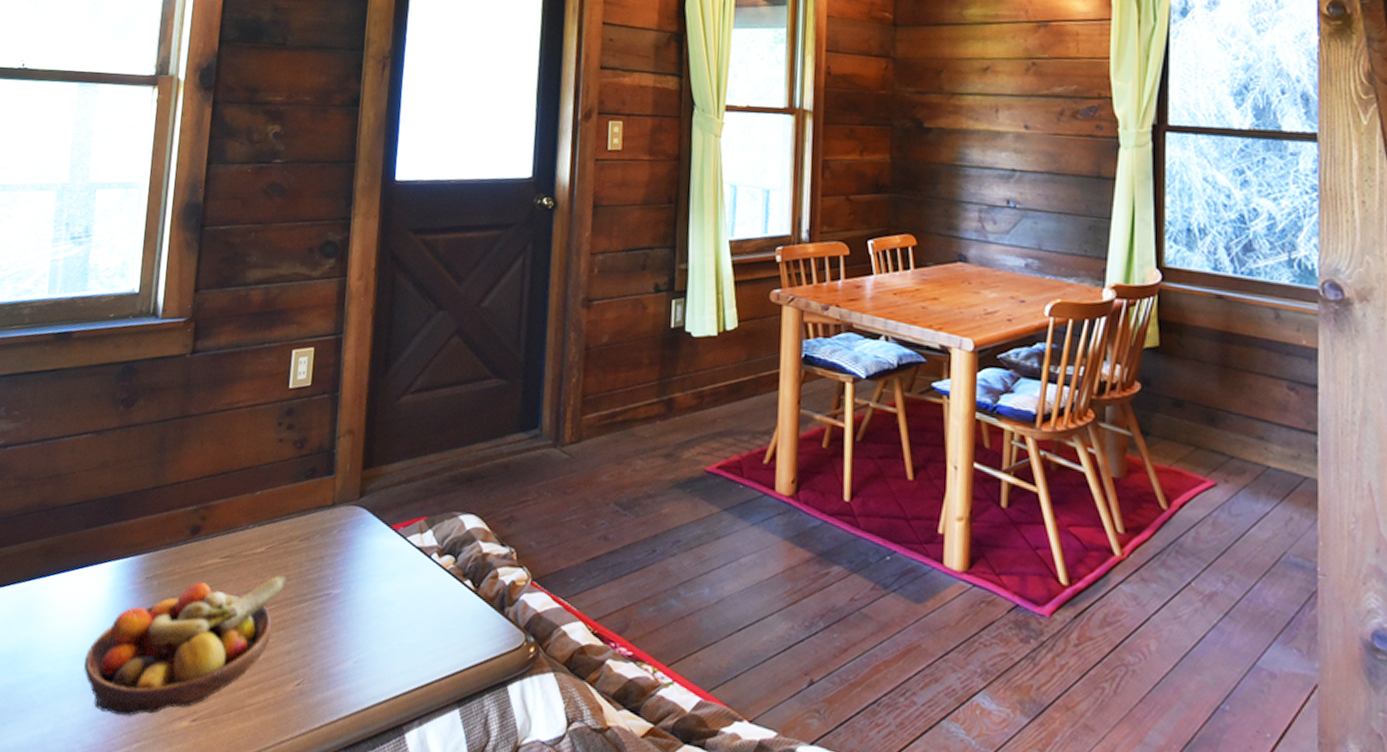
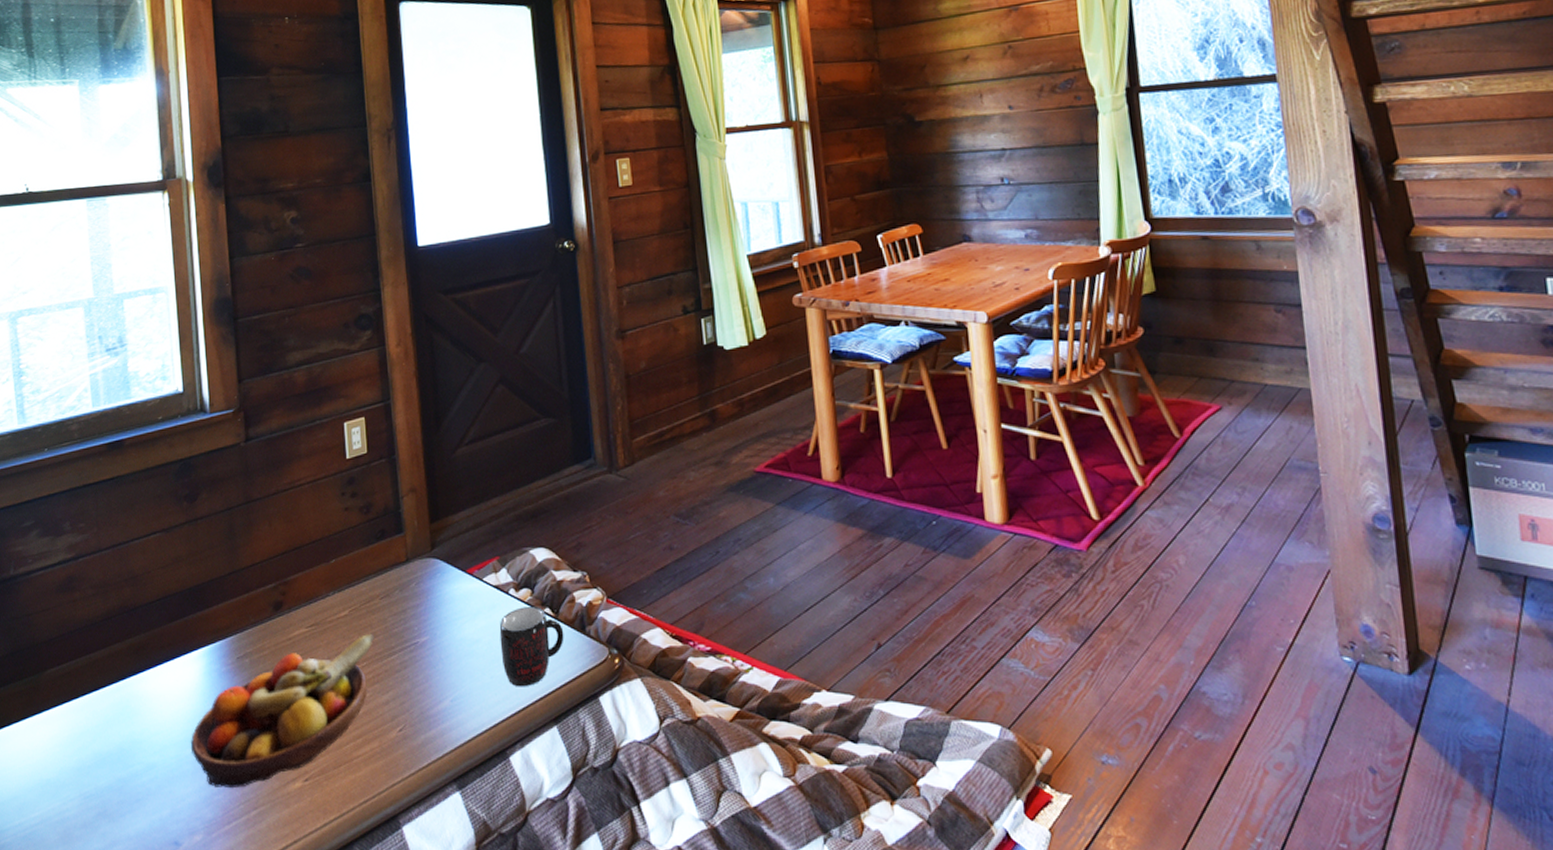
mug: none [413,574,482,662] -> present [499,607,564,687]

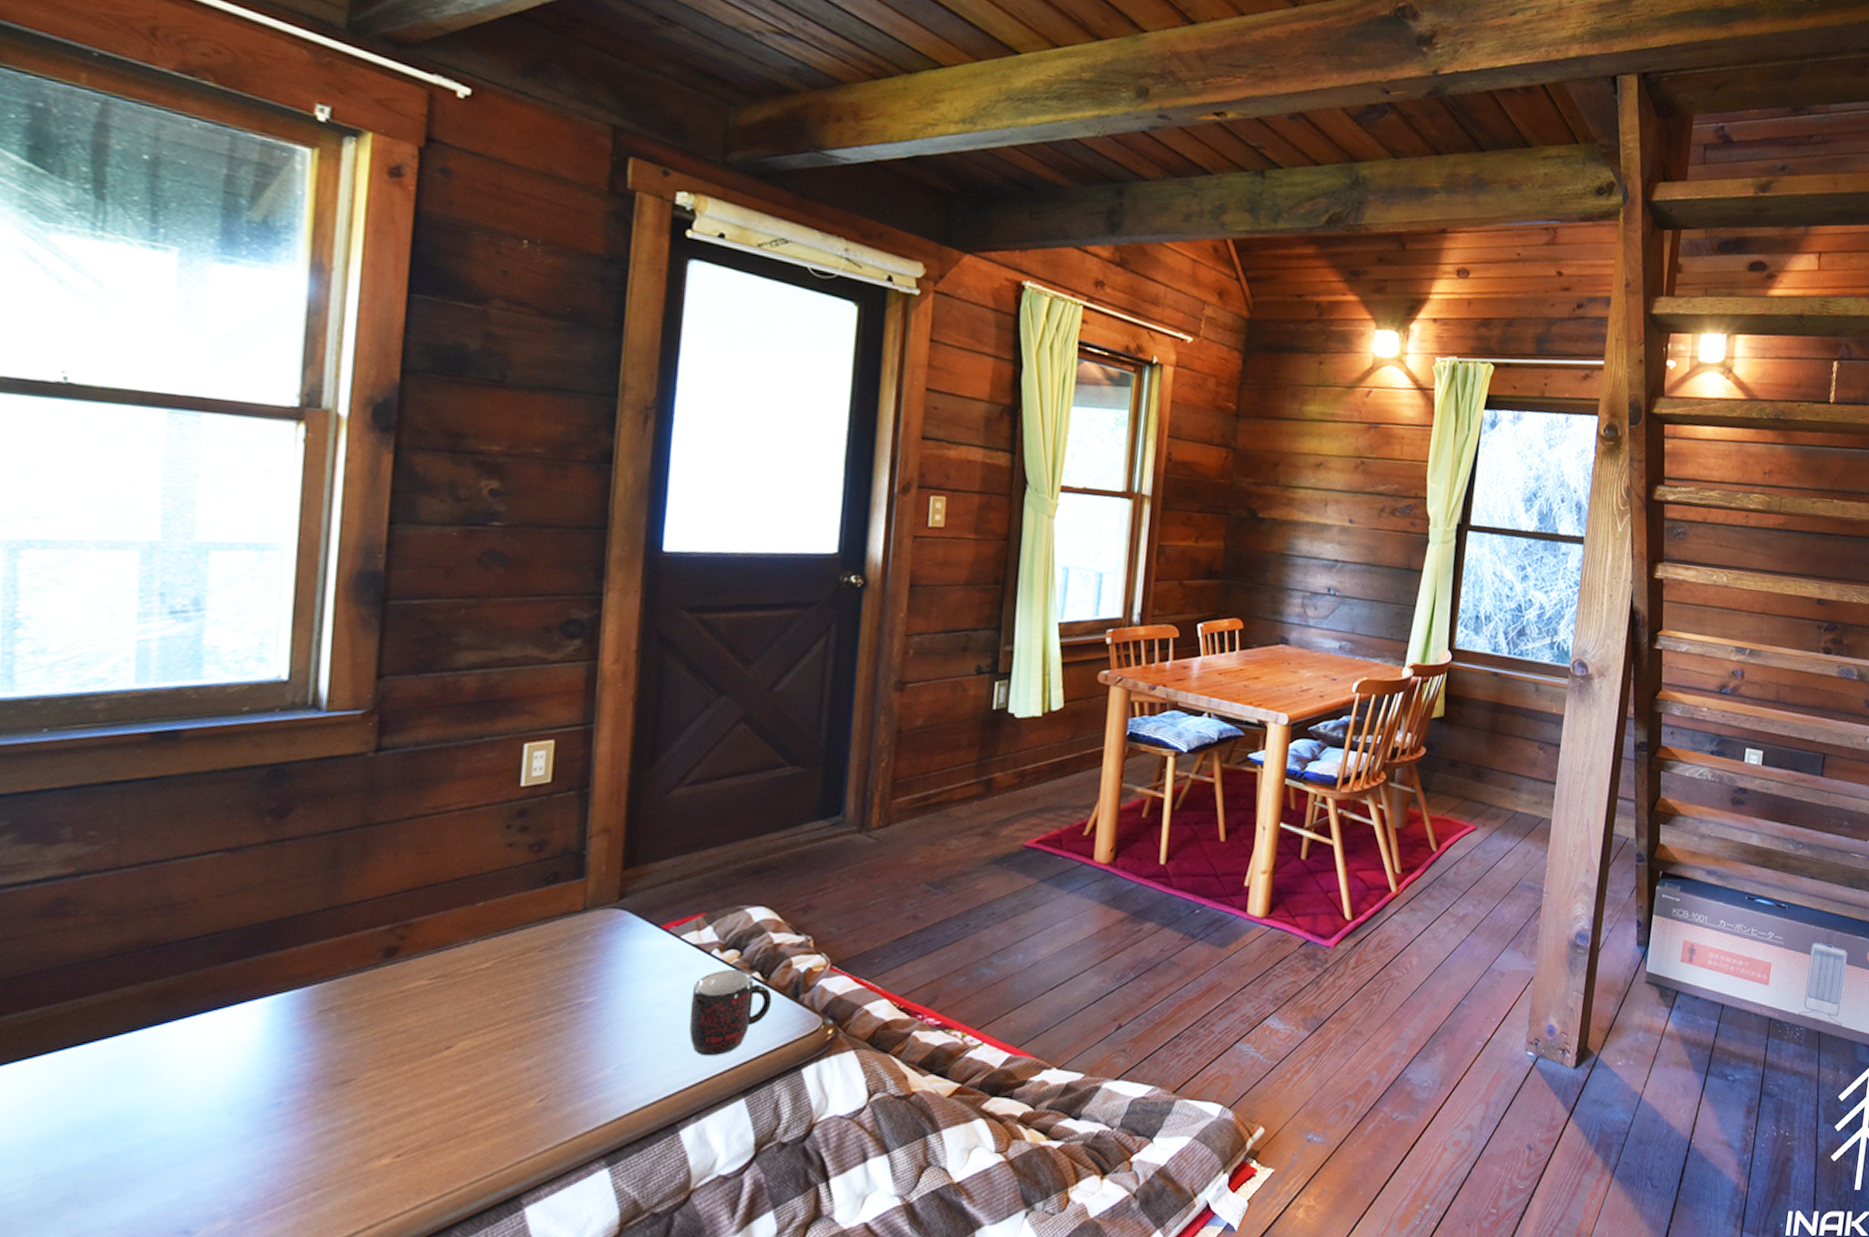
fruit bowl: present [190,633,375,789] -> none [227,989,524,1166]

